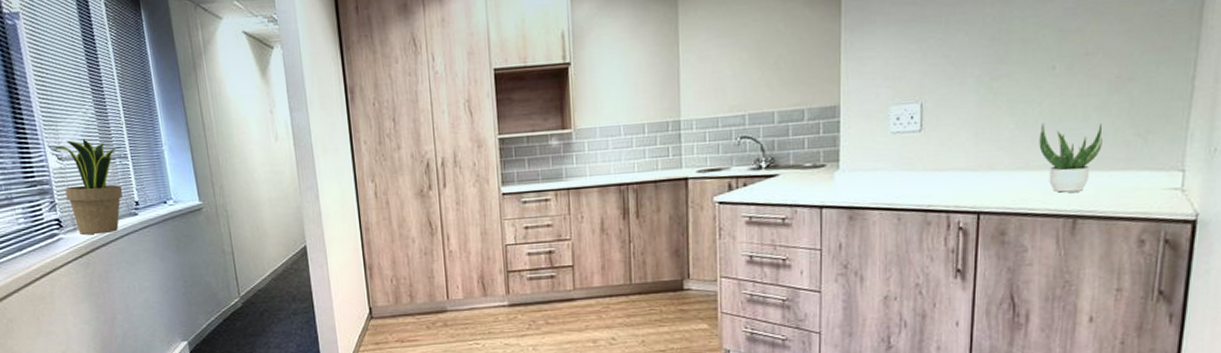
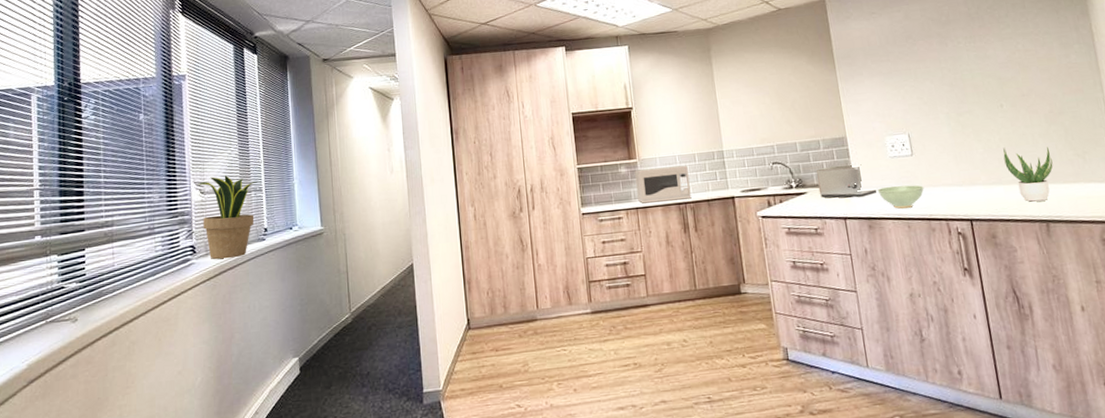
microwave: none [568,138,635,183] -> present [635,165,692,204]
toaster: none [794,141,867,183] -> present [815,164,877,199]
bowl: none [867,168,928,197] -> present [877,185,924,209]

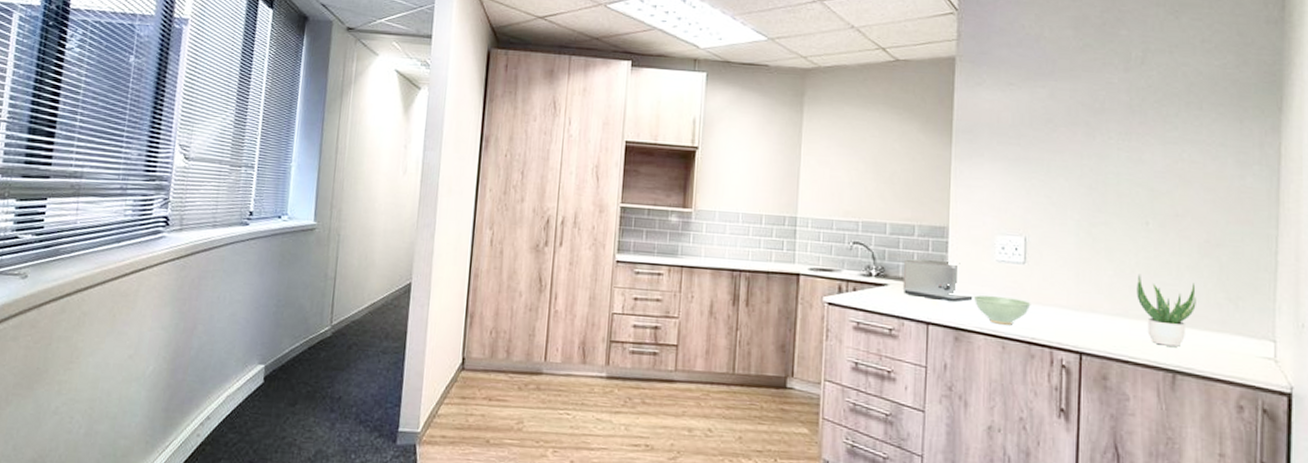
potted plant: present [196,175,258,260] -> none [181,142,251,240]
microwave: present [635,165,692,204] -> none [685,221,751,267]

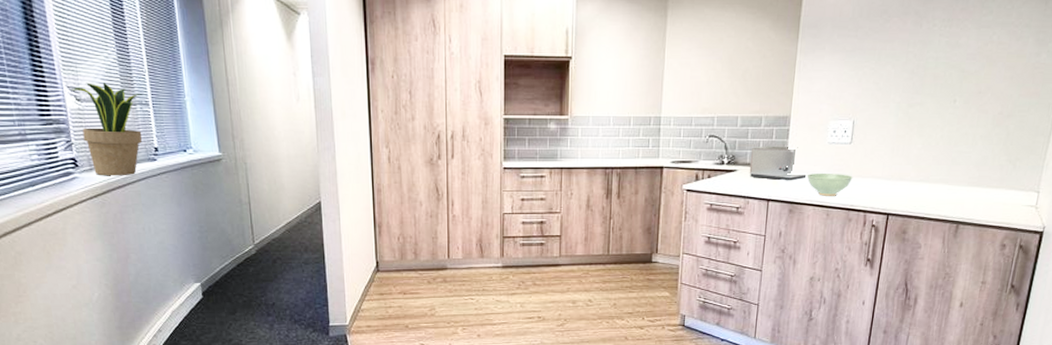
potted plant: none [181,142,251,240] -> present [70,82,143,176]
potted plant: present [1137,274,1196,347] -> none [937,145,985,202]

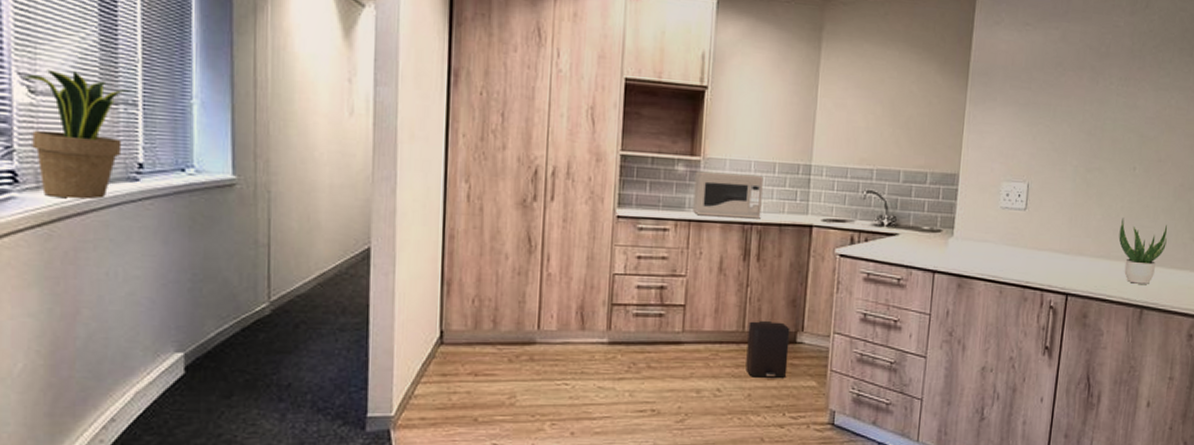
microwave: none [564,128,621,164] -> present [693,171,763,219]
pedal bin: none [611,246,647,290] -> present [745,321,790,378]
toaster: present [749,146,807,181] -> none [912,206,977,250]
bowl: present [806,172,853,196] -> none [977,242,1028,270]
potted plant: none [937,145,985,202] -> present [1118,217,1167,284]

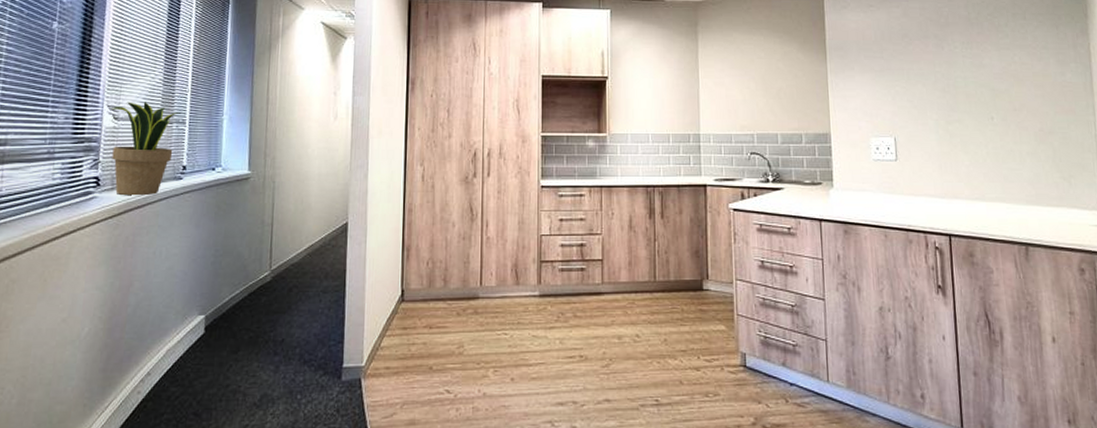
microwave: present [693,171,763,219] -> none [603,145,661,182]
pedal bin: present [745,321,790,378] -> none [659,271,698,323]
potted plant: present [1118,217,1167,284] -> none [989,162,1038,222]

